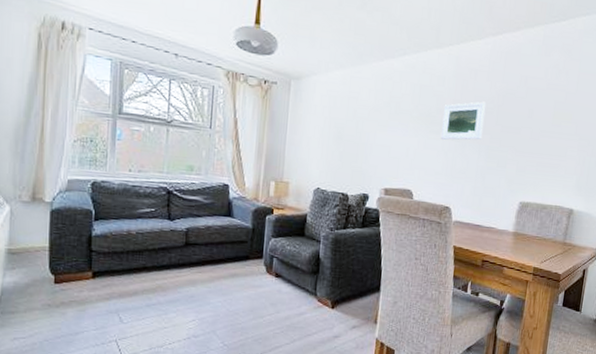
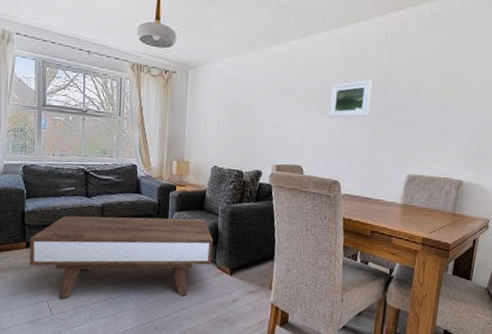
coffee table: none [96,241,314,339] -> present [30,215,214,300]

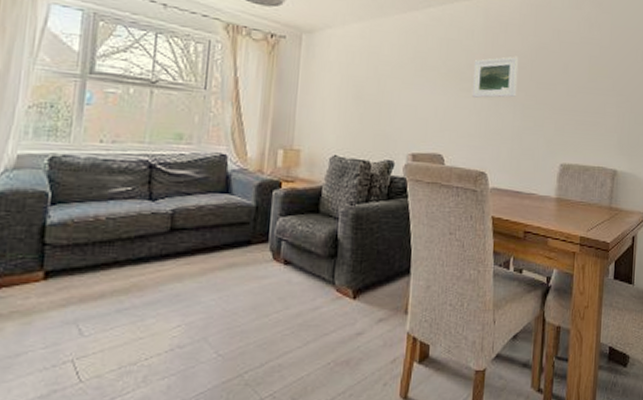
coffee table: present [30,215,214,300] -> none [47,224,332,356]

